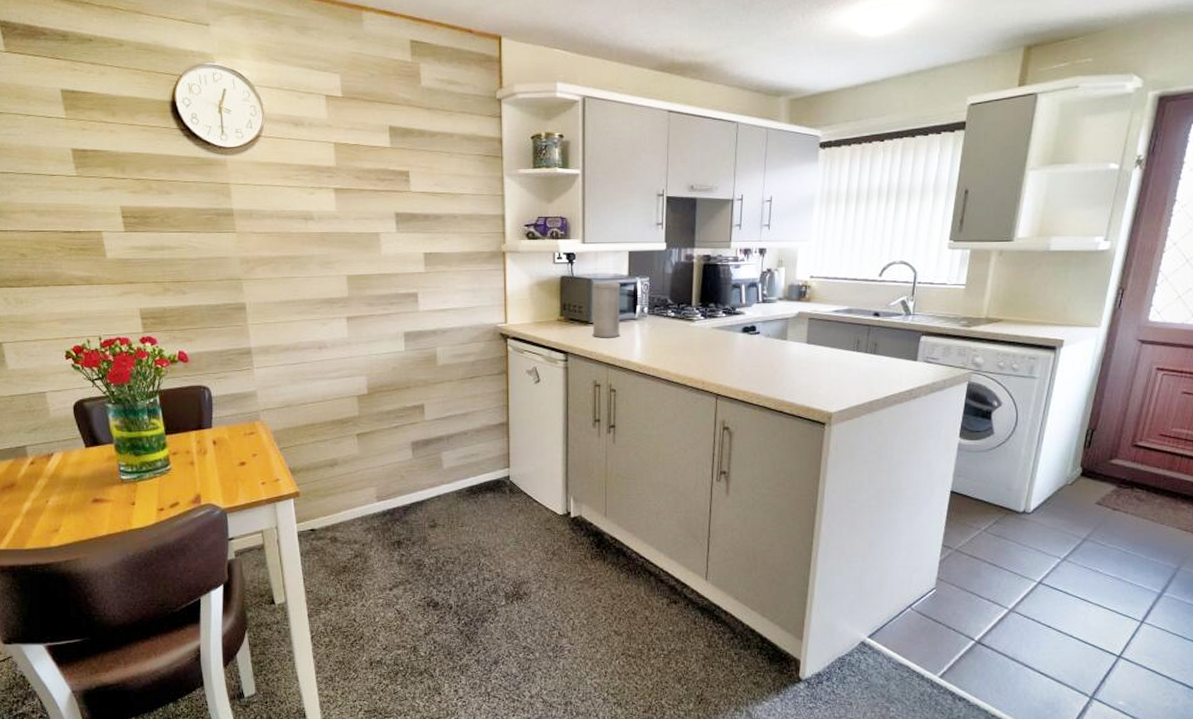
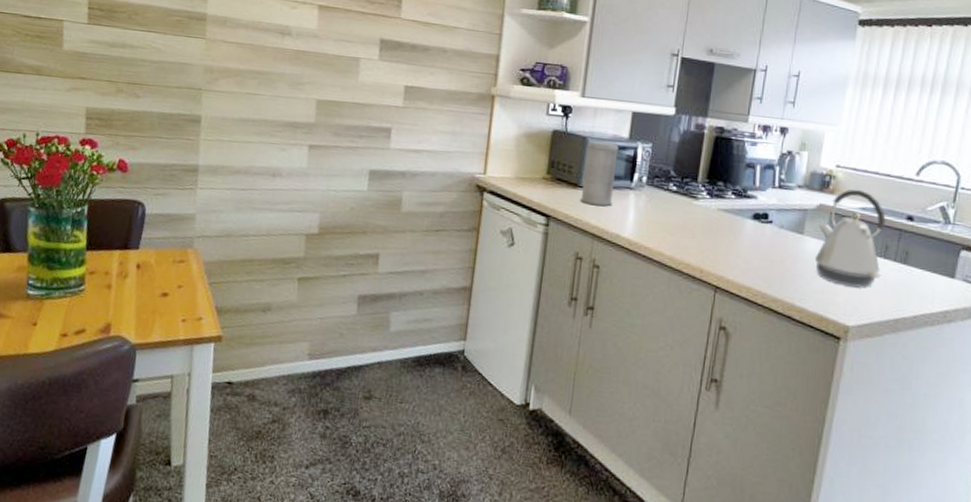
kettle: none [799,295,856,378] -> present [815,189,886,287]

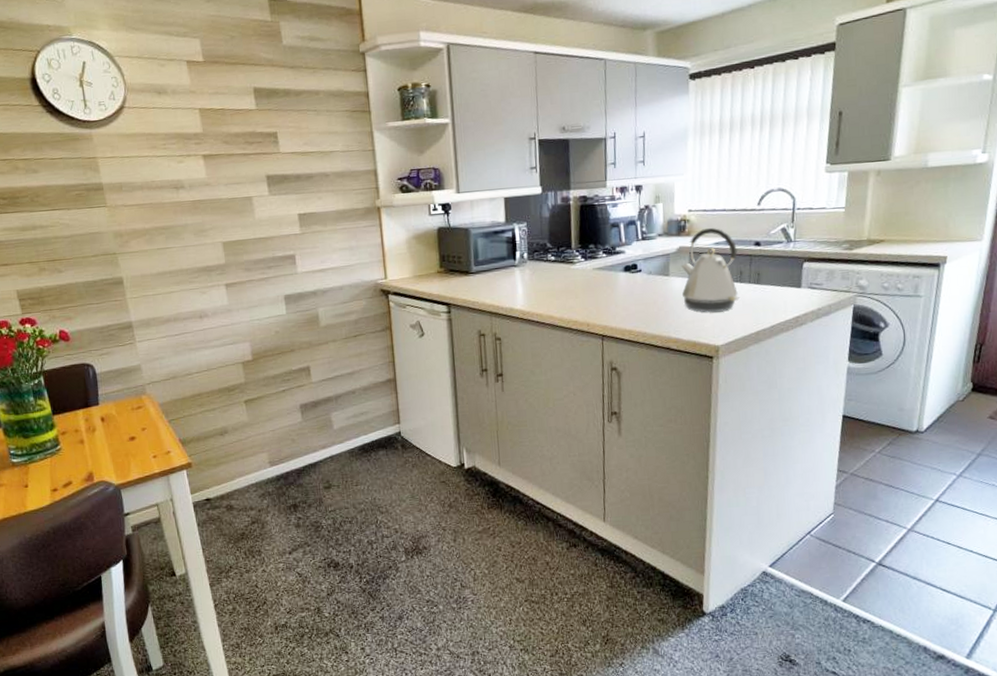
canister: present [580,141,619,207] -> none [470,229,501,288]

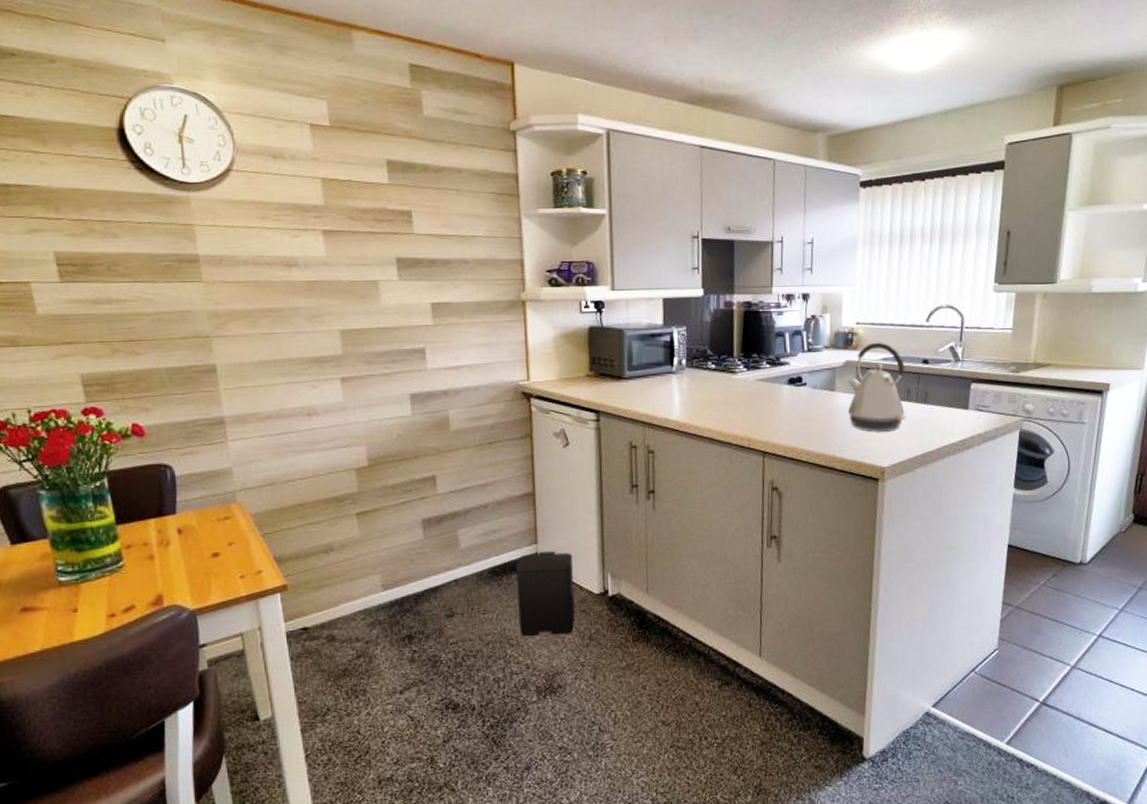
pedal bin: none [382,430,436,504] -> present [515,551,575,636]

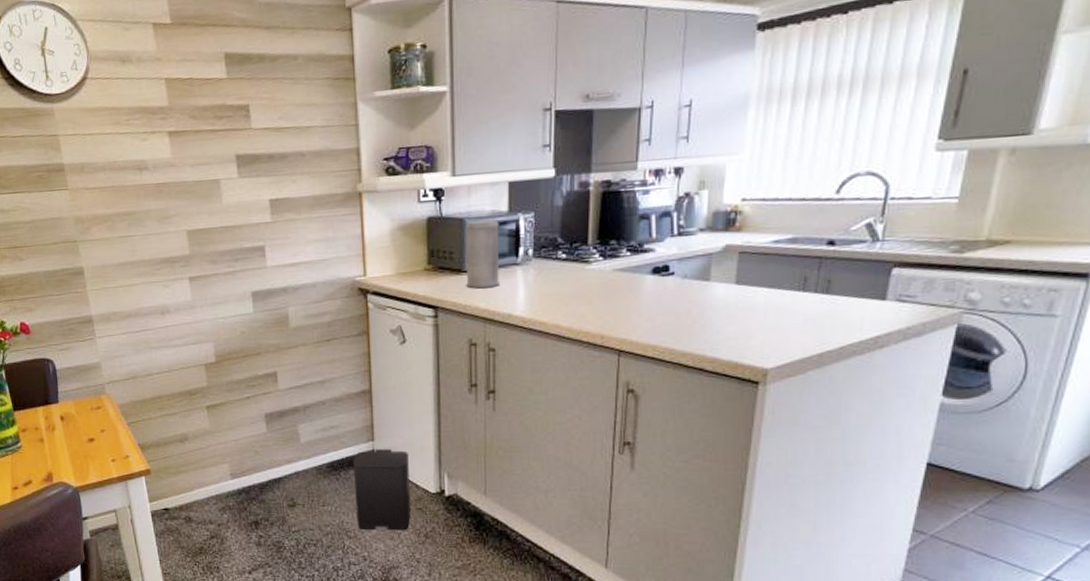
canister: none [625,332,657,395] -> present [466,220,500,289]
kettle: present [848,342,906,431] -> none [725,221,803,327]

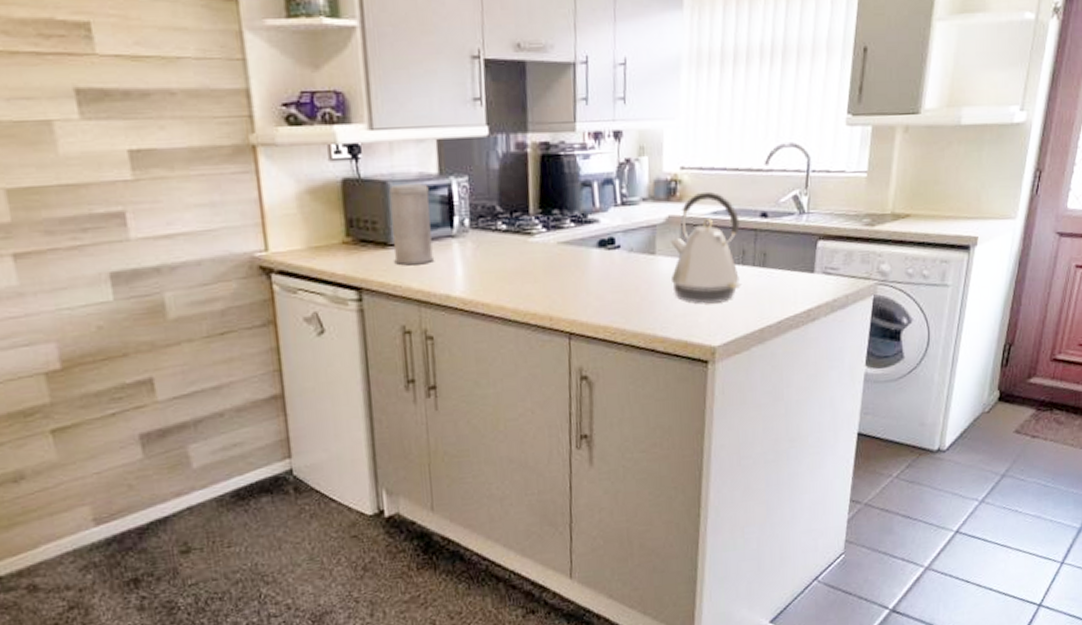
pedal bin: present [352,448,411,531] -> none [265,466,344,571]
kettle: none [725,221,803,327] -> present [671,191,741,303]

